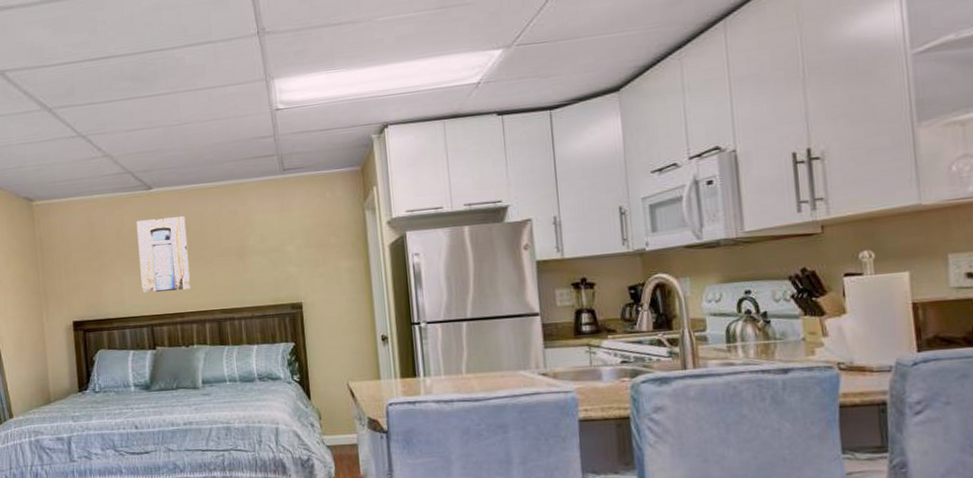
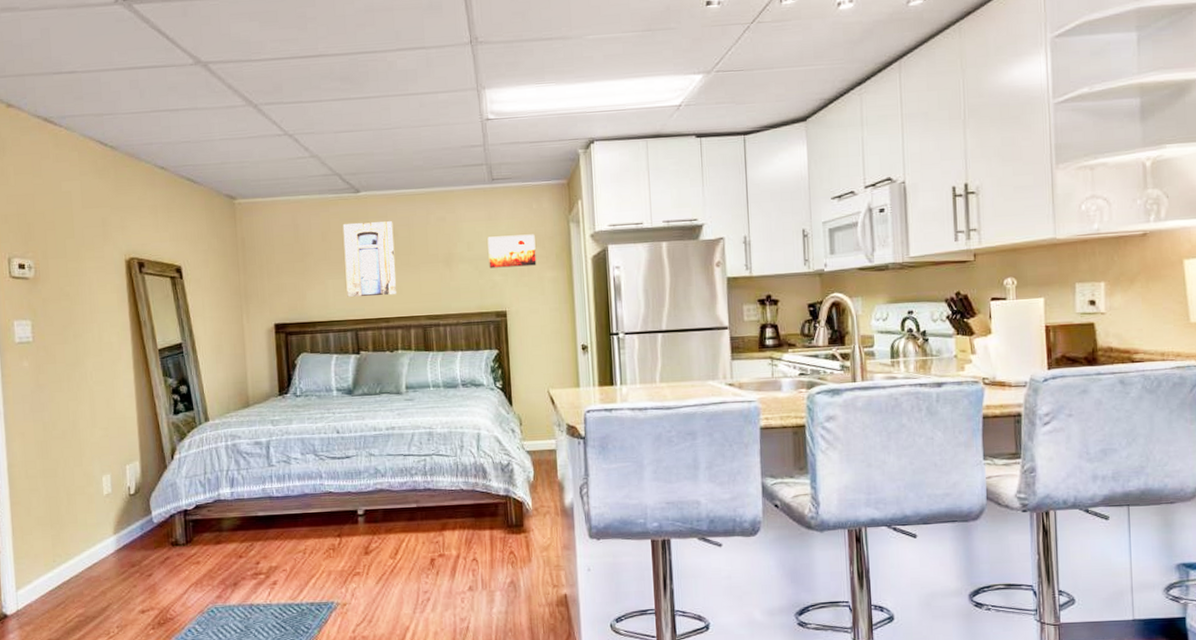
wall art: none [280,223,332,260] -> present [487,234,537,269]

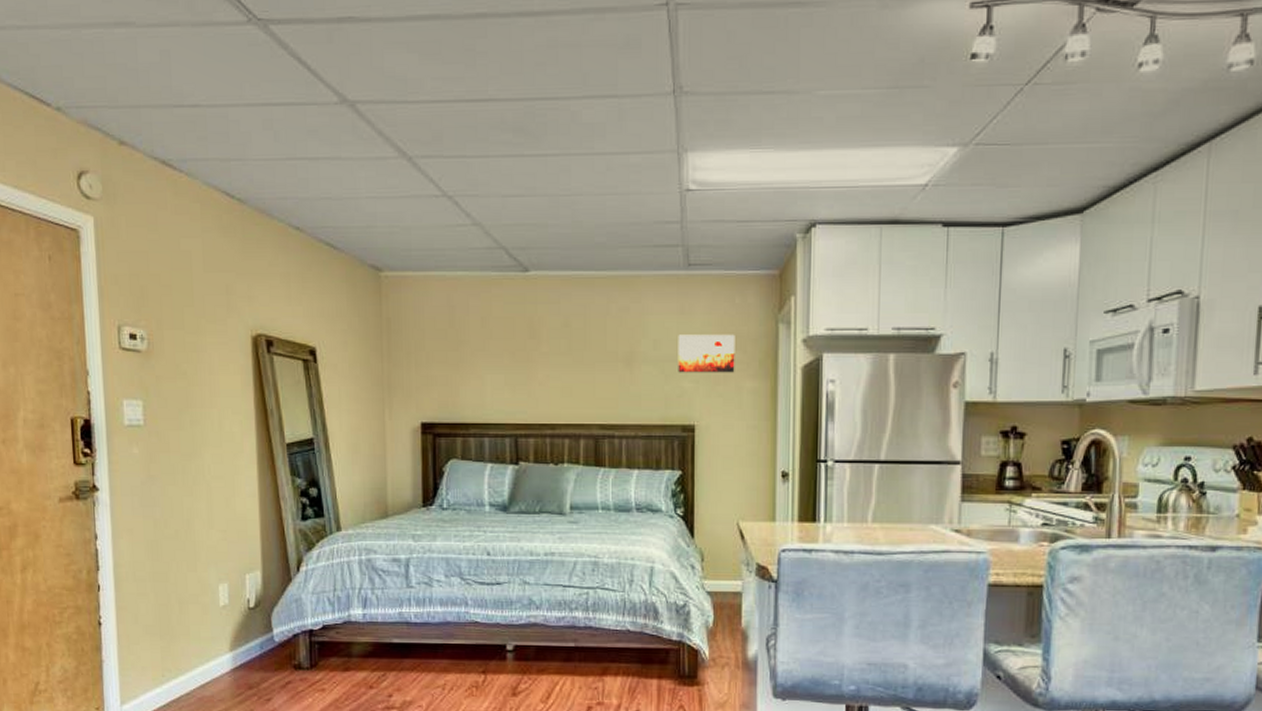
wall art: present [342,221,397,297] -> none [506,307,567,398]

